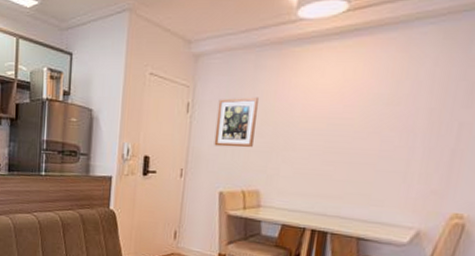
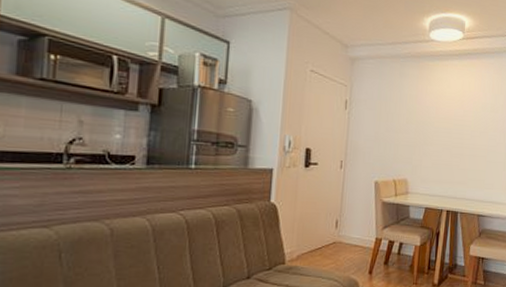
wall art: present [214,97,258,148] -> none [369,98,404,142]

